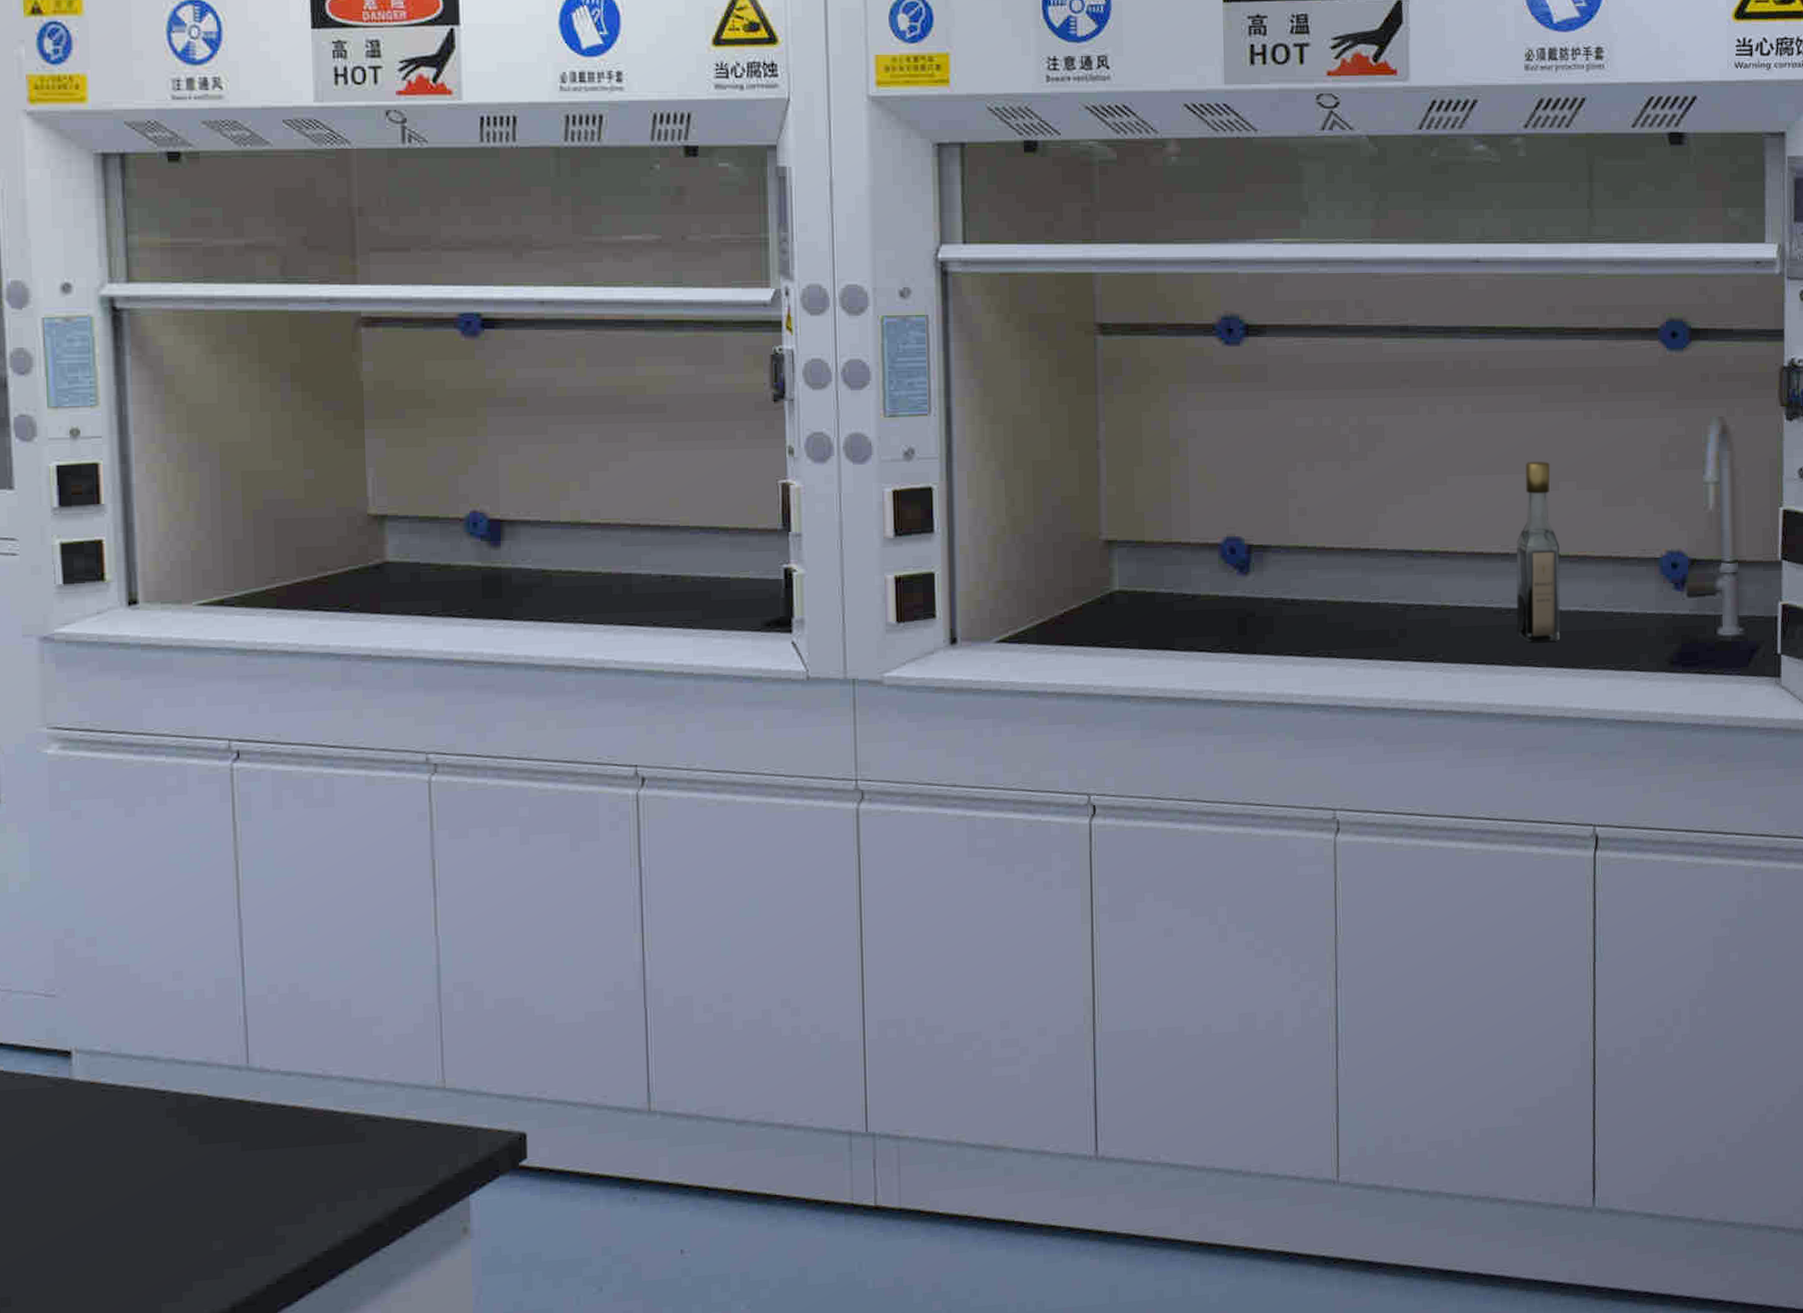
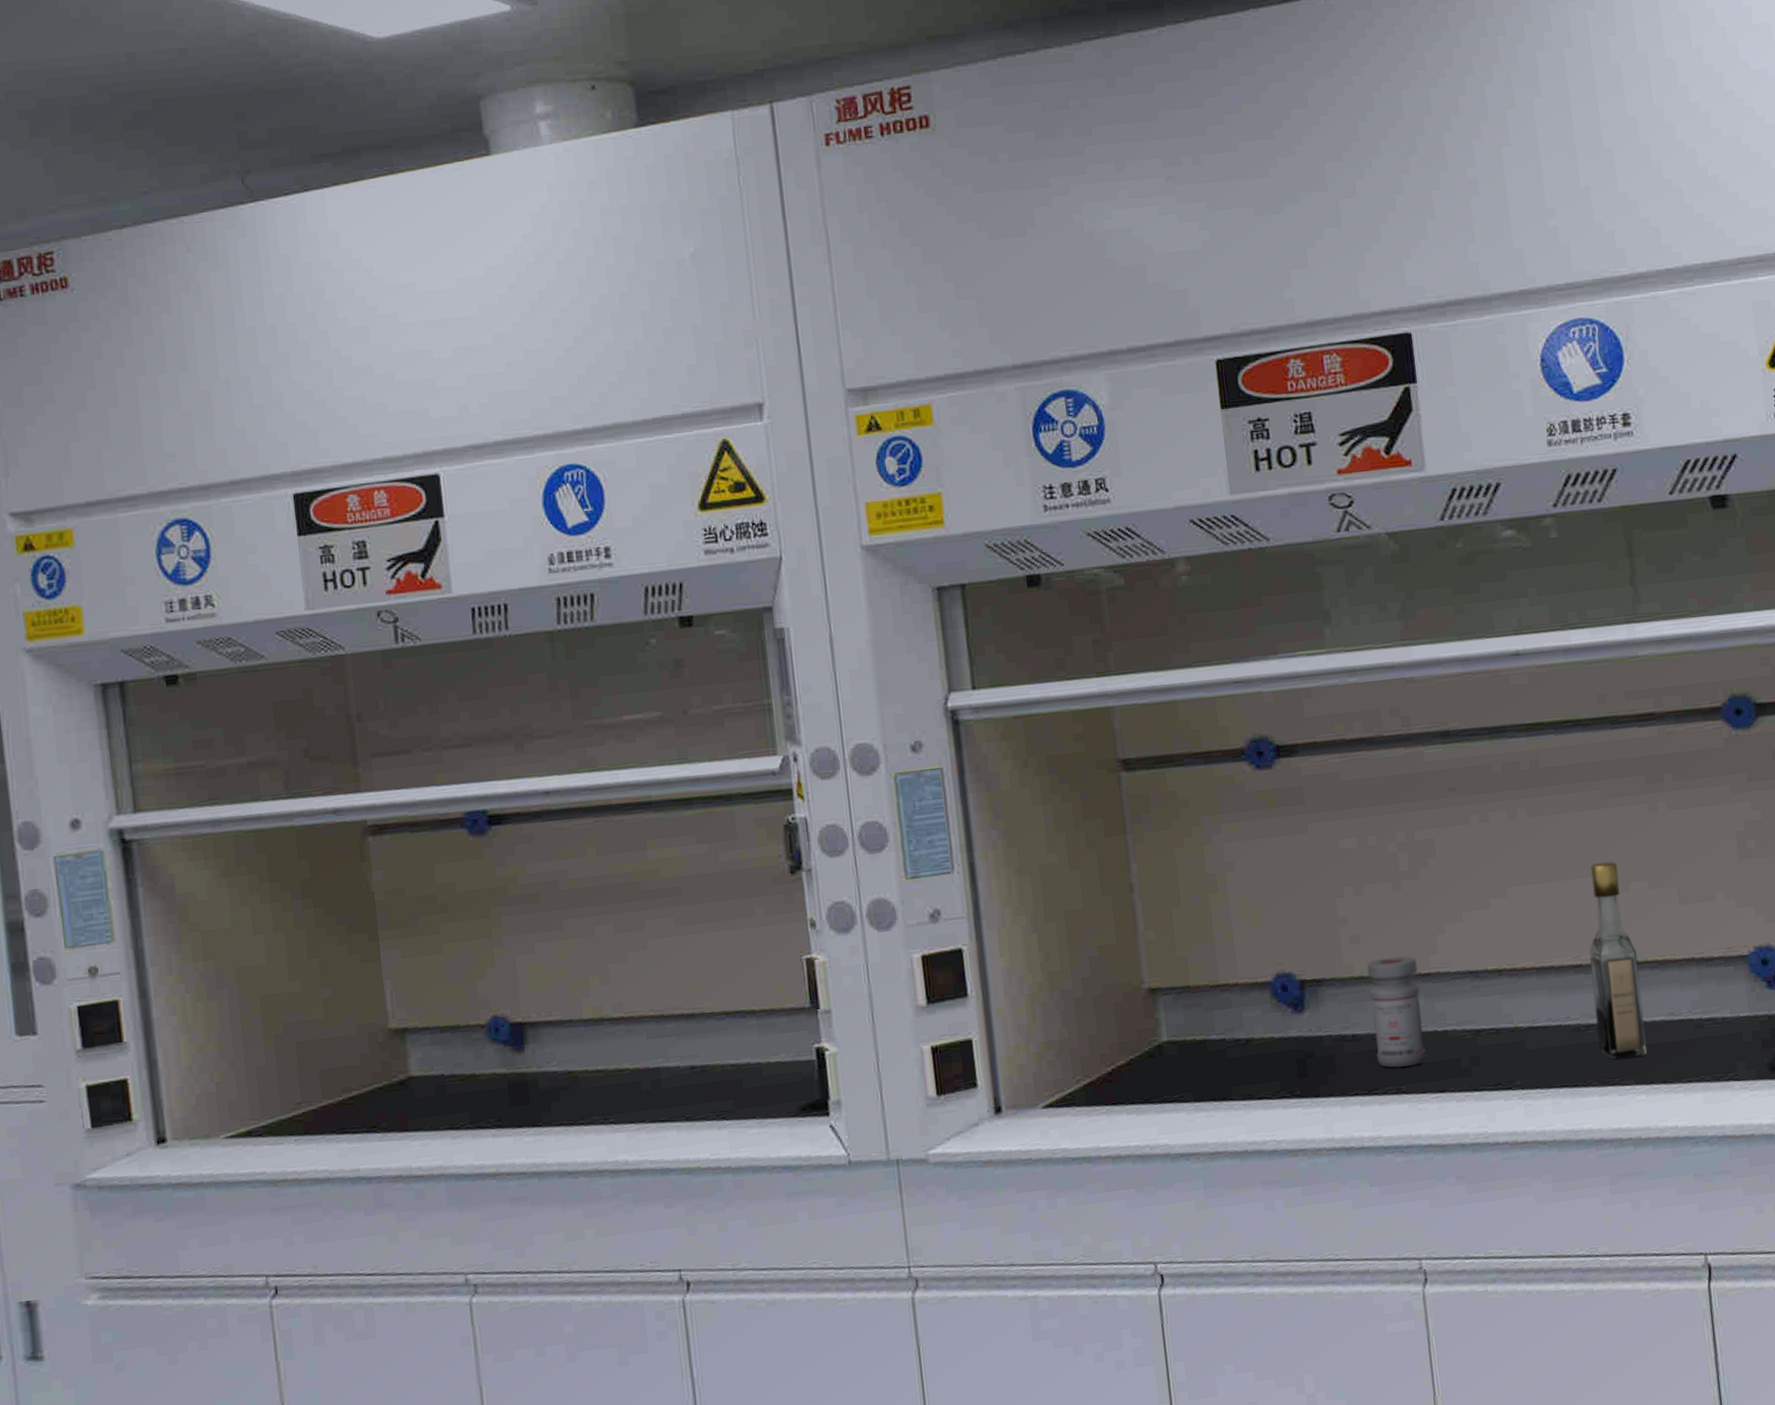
medicine bottle: none [1311,531,1358,634] -> present [1366,956,1427,1068]

